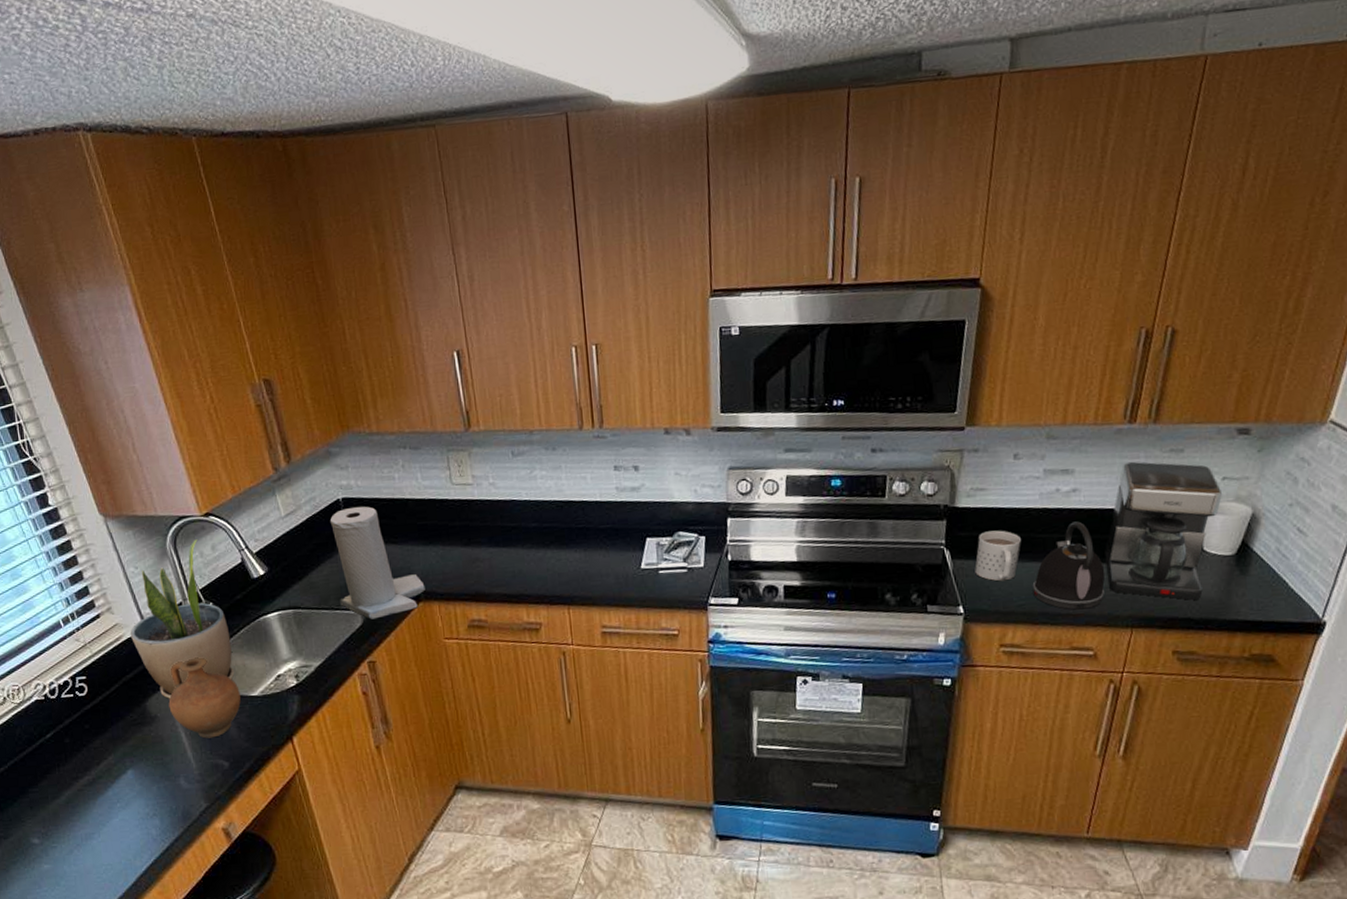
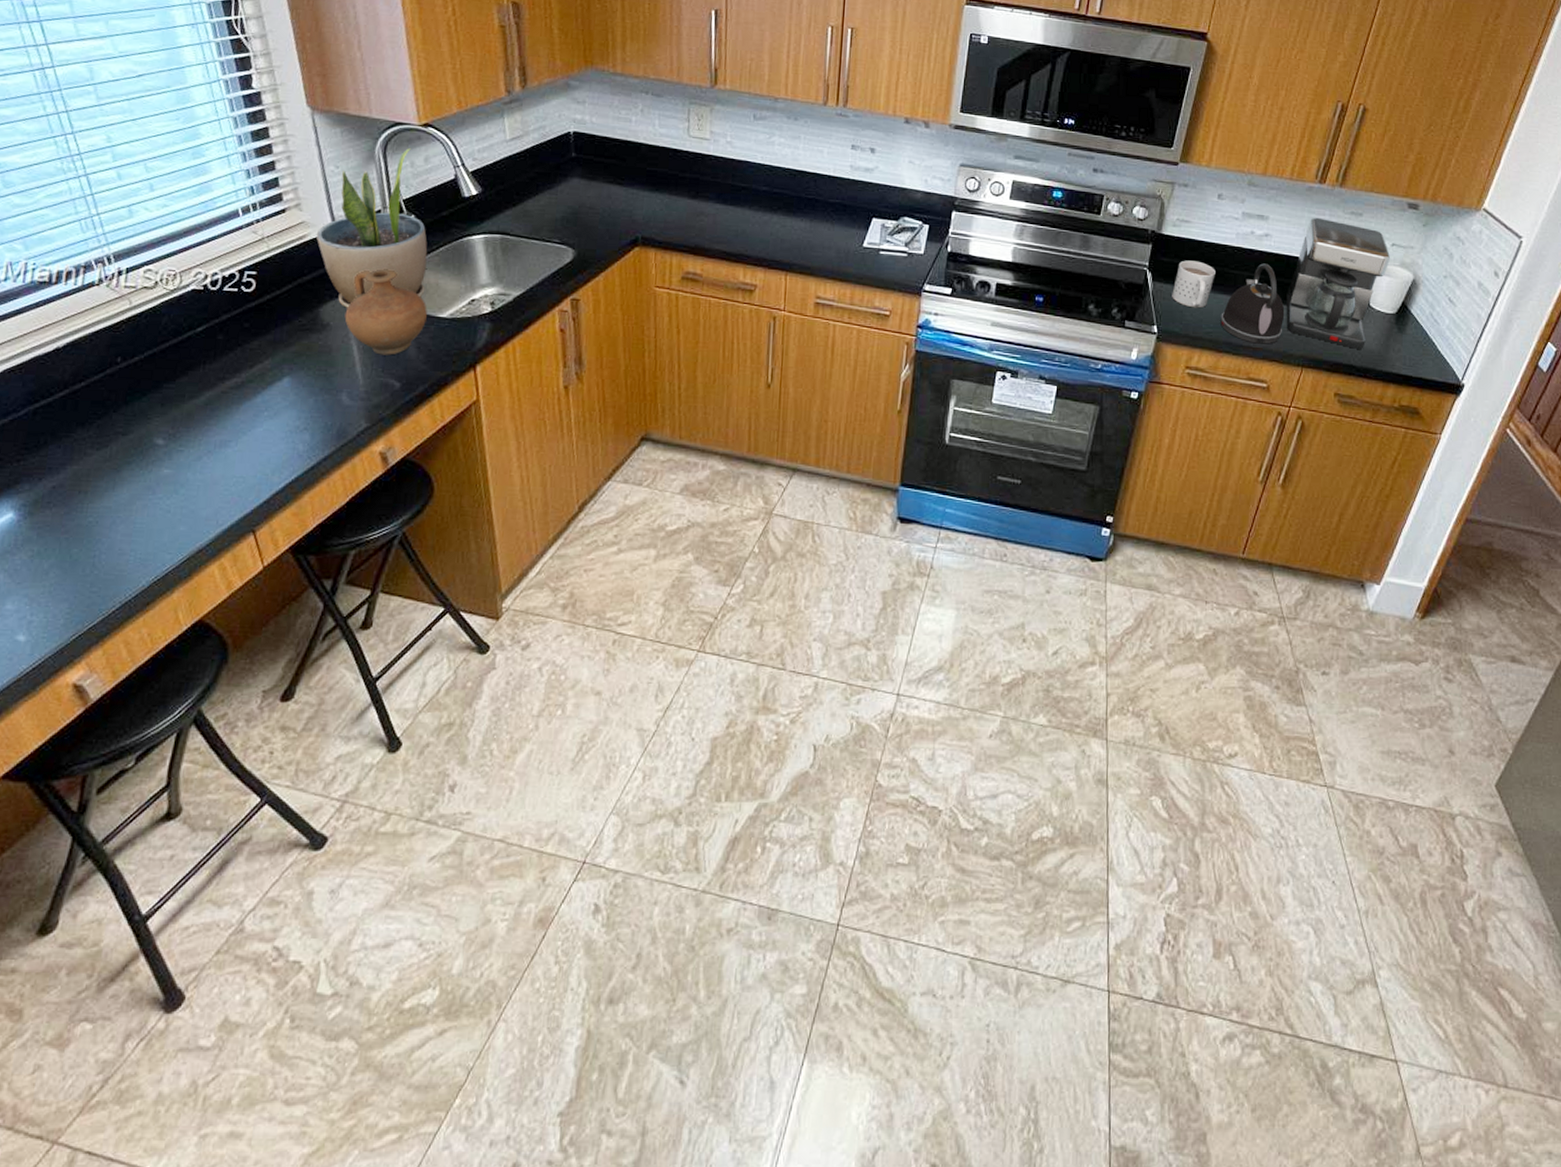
paper towel: present [330,506,425,619] -> none [552,142,644,257]

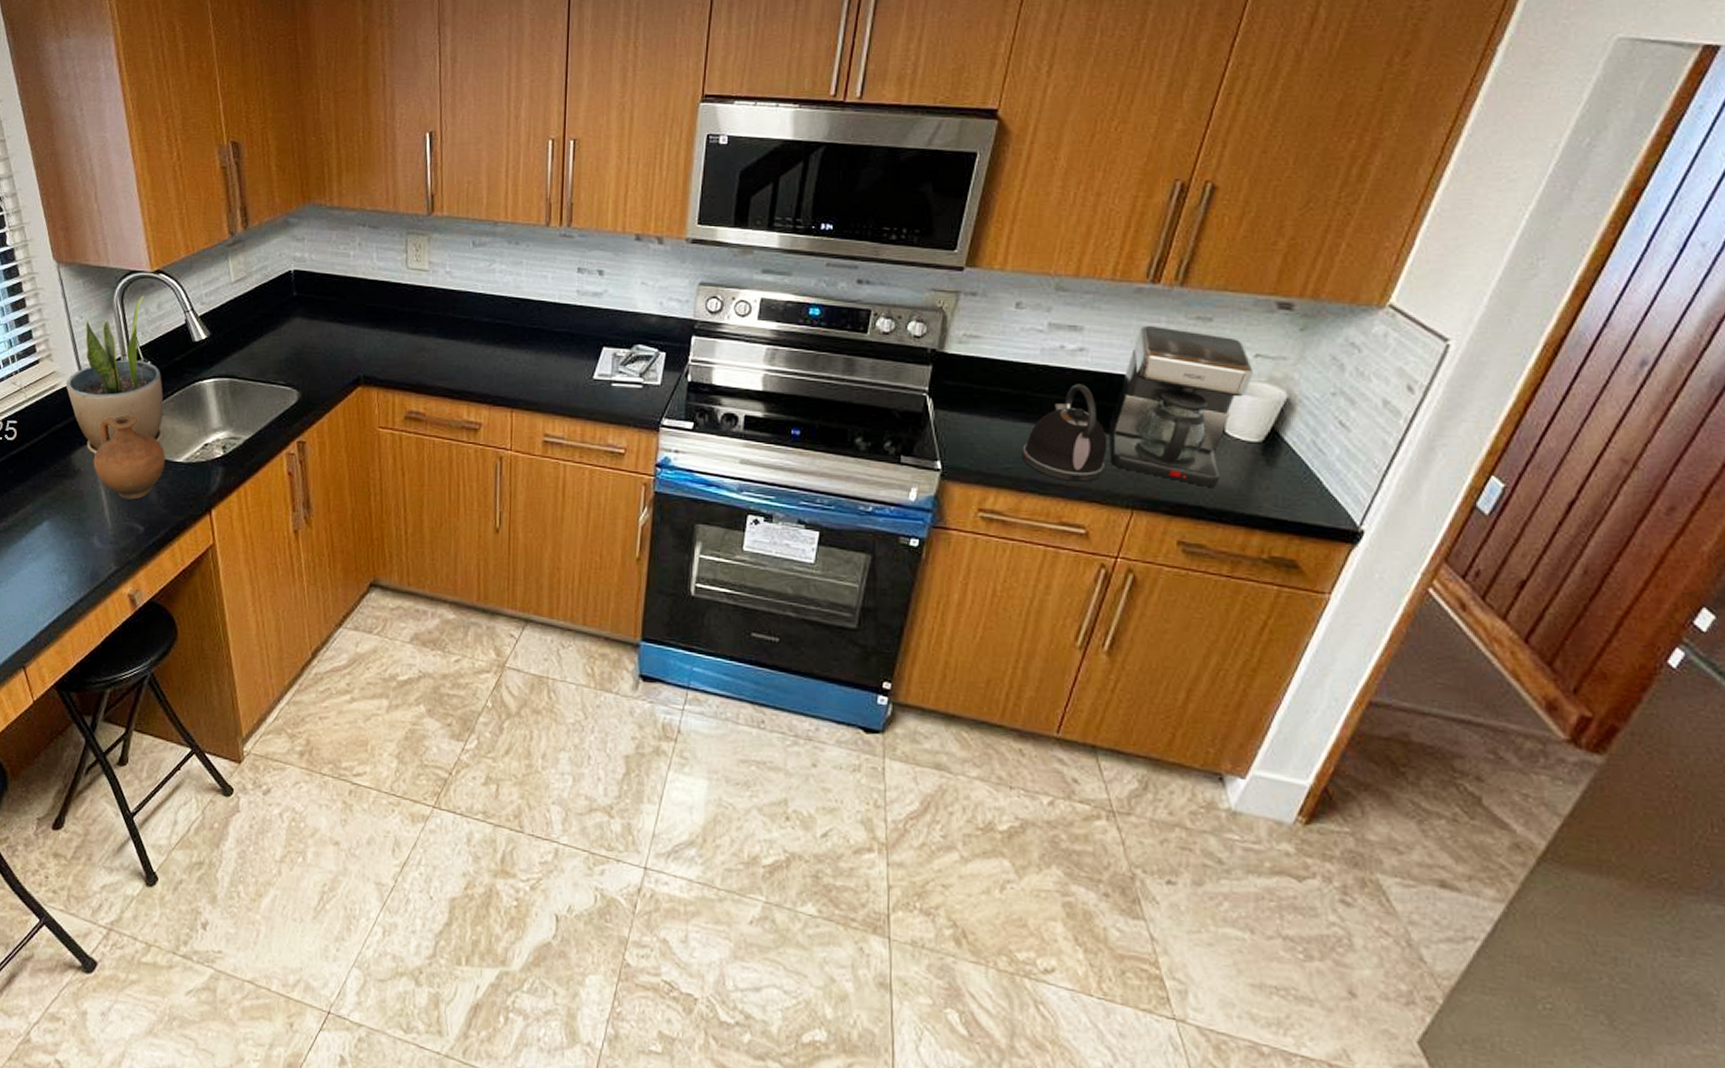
mug: present [1172,260,1216,308] -> none [959,383,1014,440]

